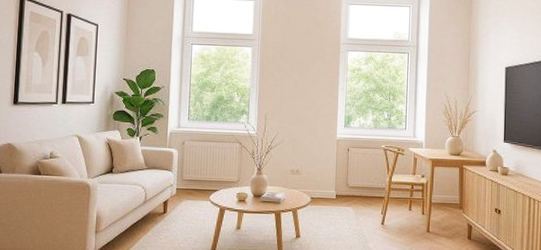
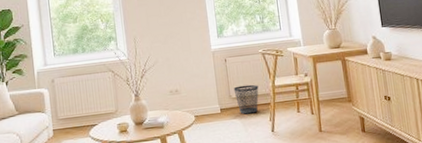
wastebasket: none [351,176,376,204] -> present [233,84,259,115]

